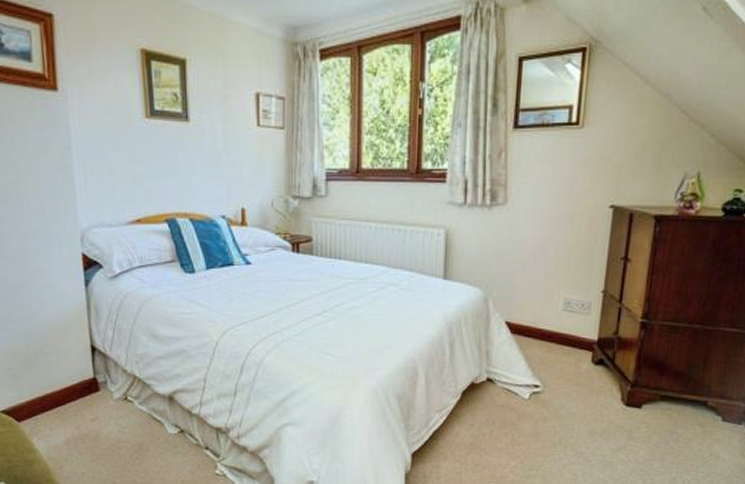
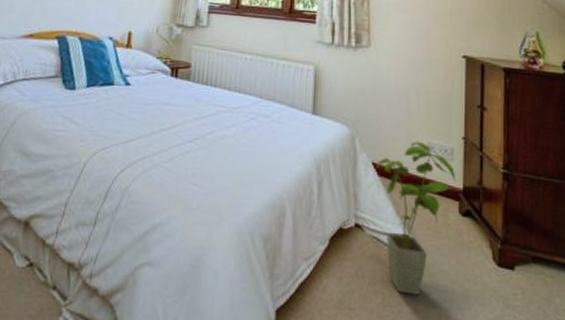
house plant: none [510,297,591,435] -> present [376,141,456,296]

